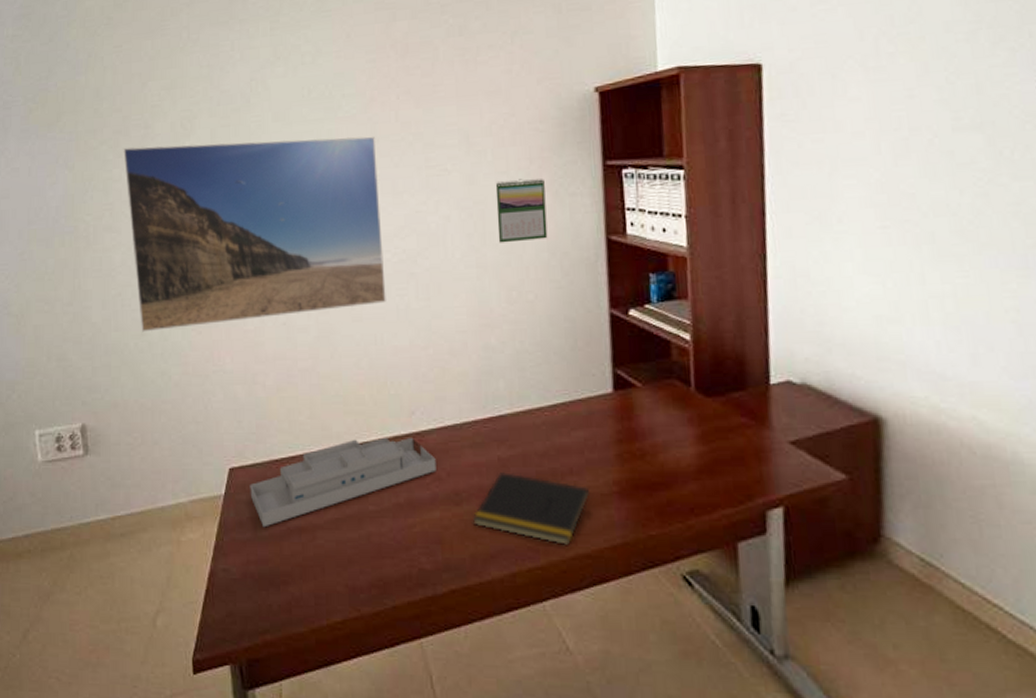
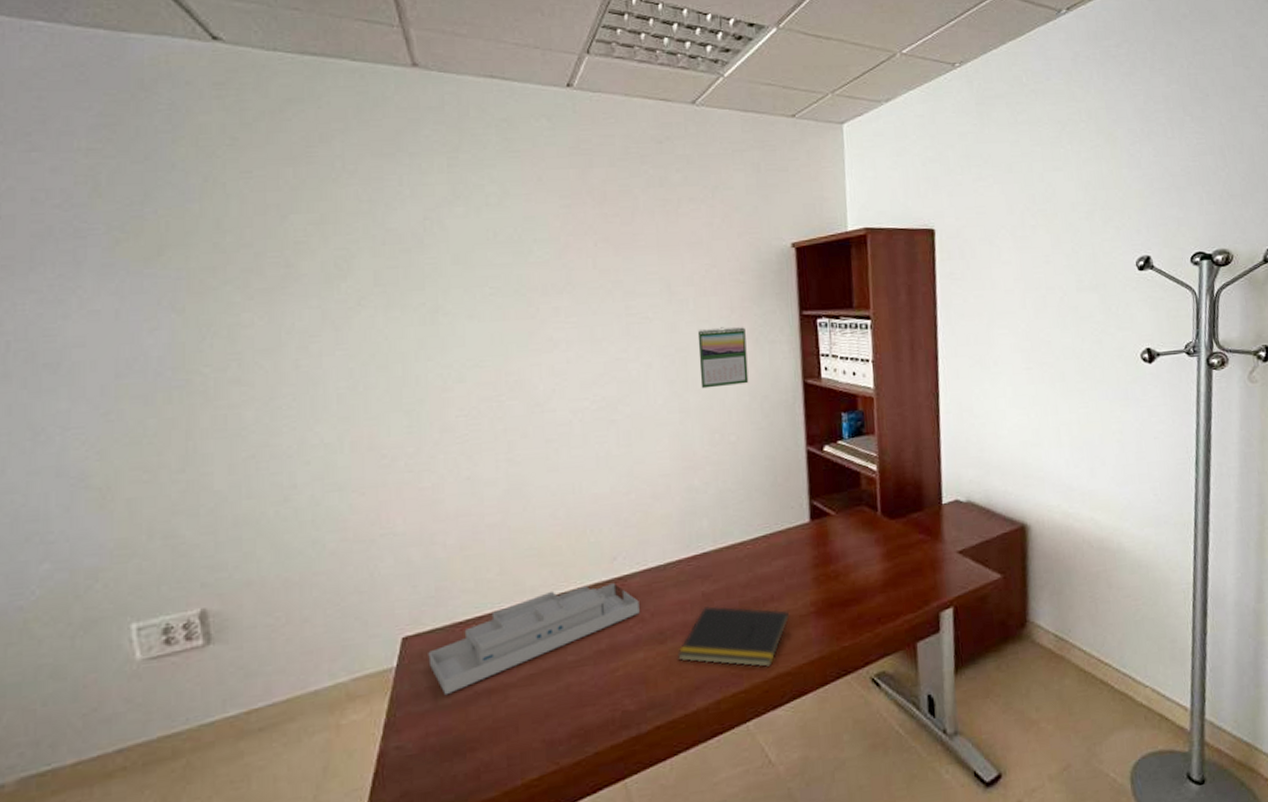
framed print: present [123,136,386,332] -> none [256,283,585,498]

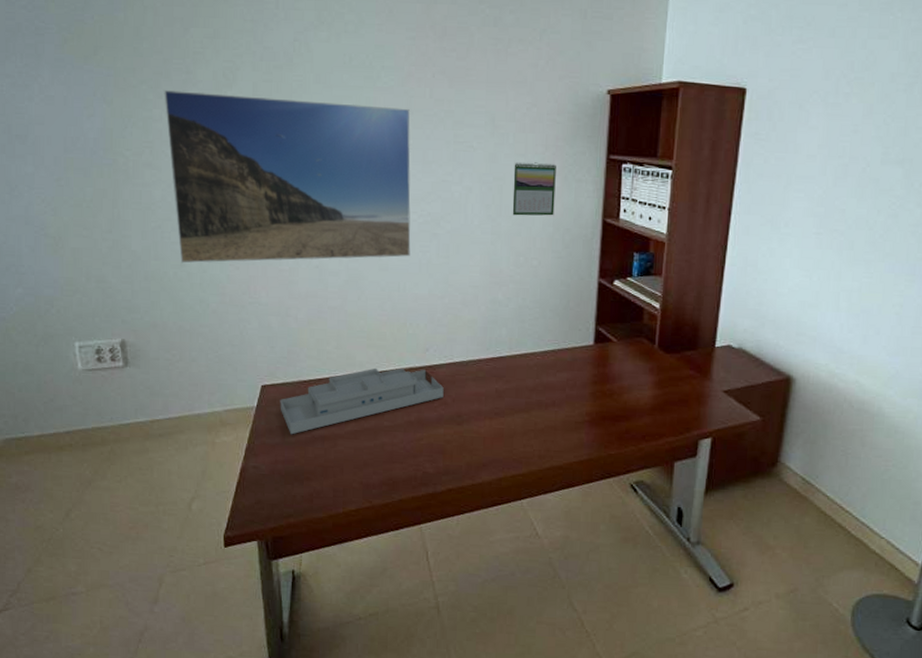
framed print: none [256,283,585,498] -> present [164,90,411,263]
notepad: present [676,605,789,668] -> none [470,400,566,460]

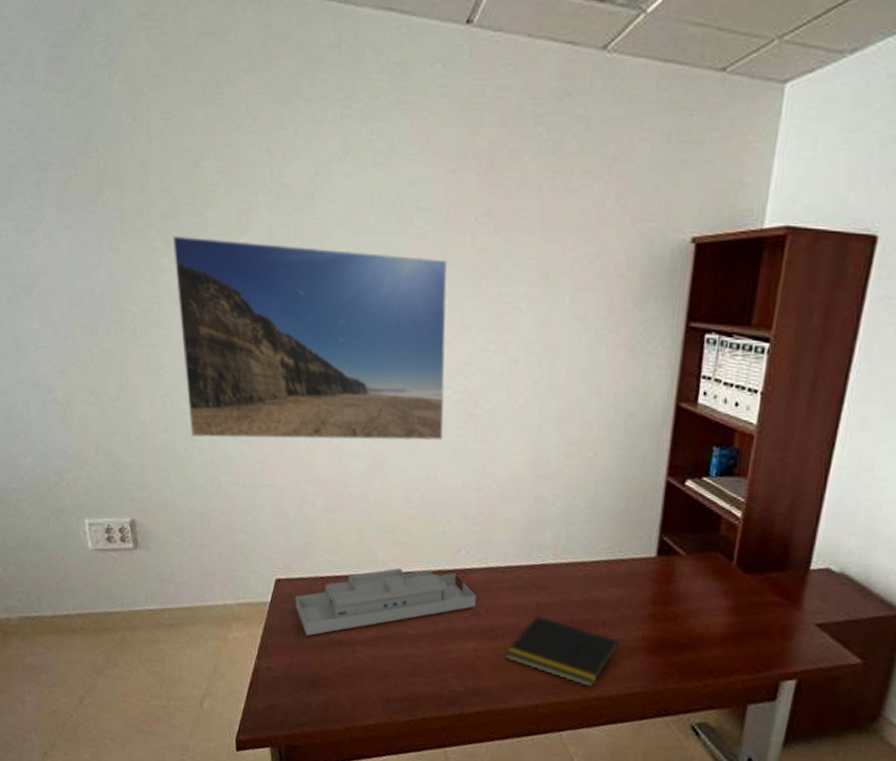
notepad: none [470,400,566,460] -> present [504,615,618,688]
calendar: present [512,162,556,216] -> none [564,328,622,397]

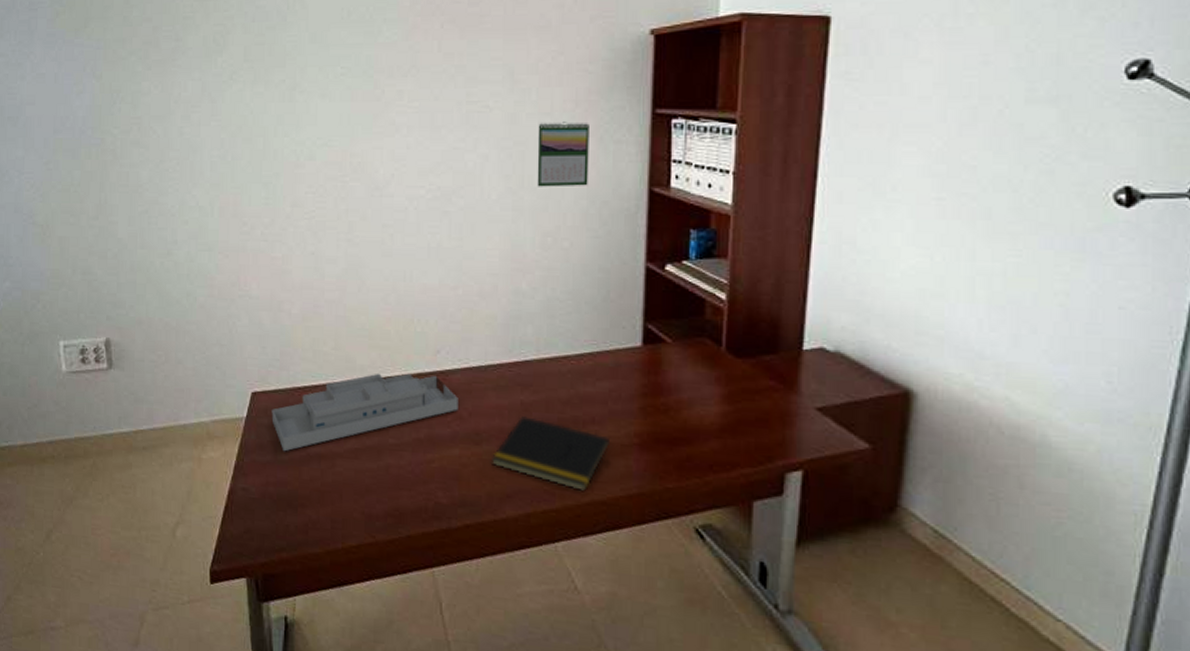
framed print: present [172,236,447,441] -> none [153,60,418,252]
calendar: none [564,328,622,397] -> present [537,122,589,187]

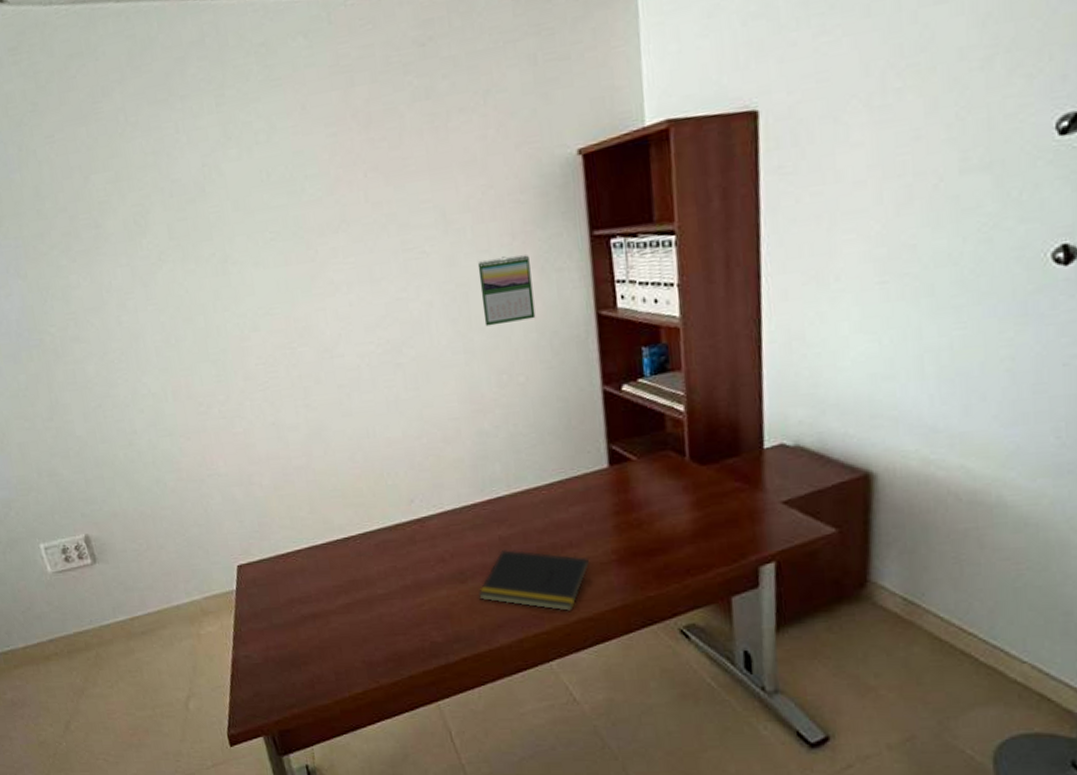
desk organizer: present [271,373,458,452] -> none [260,525,440,617]

